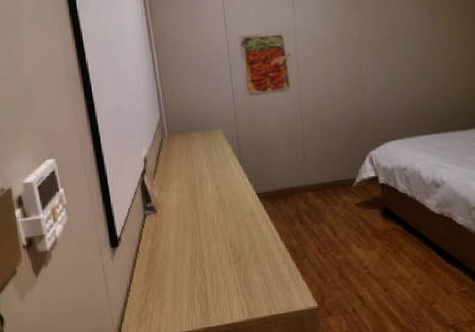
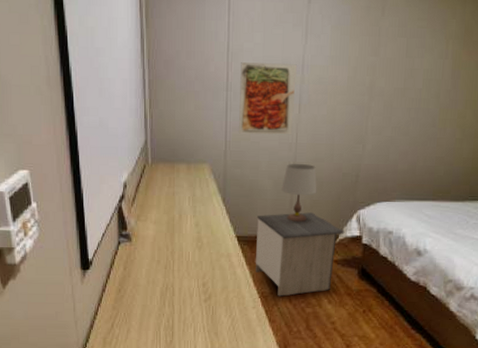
nightstand: none [274,160,361,248] -> present [255,212,345,297]
table lamp: none [292,116,327,172] -> present [281,164,317,222]

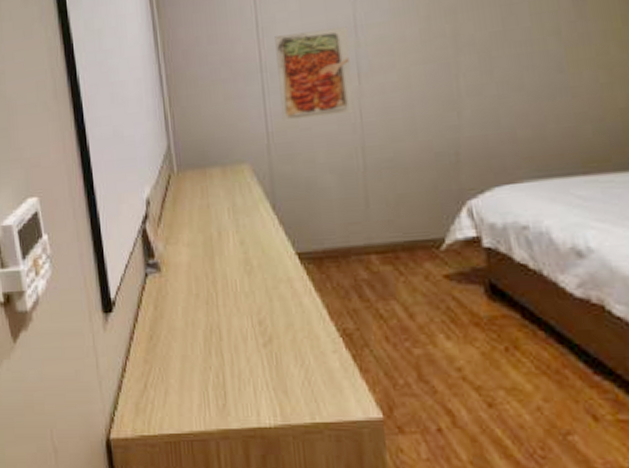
nightstand: present [255,212,345,297] -> none [322,211,453,333]
table lamp: present [281,164,317,222] -> none [350,147,402,226]

